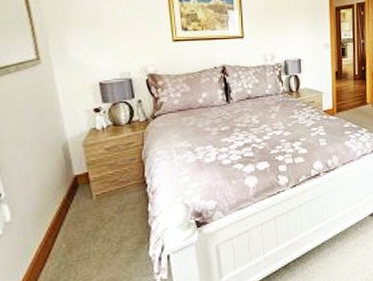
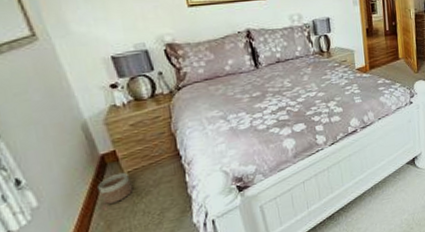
planter: none [67,195,98,226] -> present [98,172,134,204]

